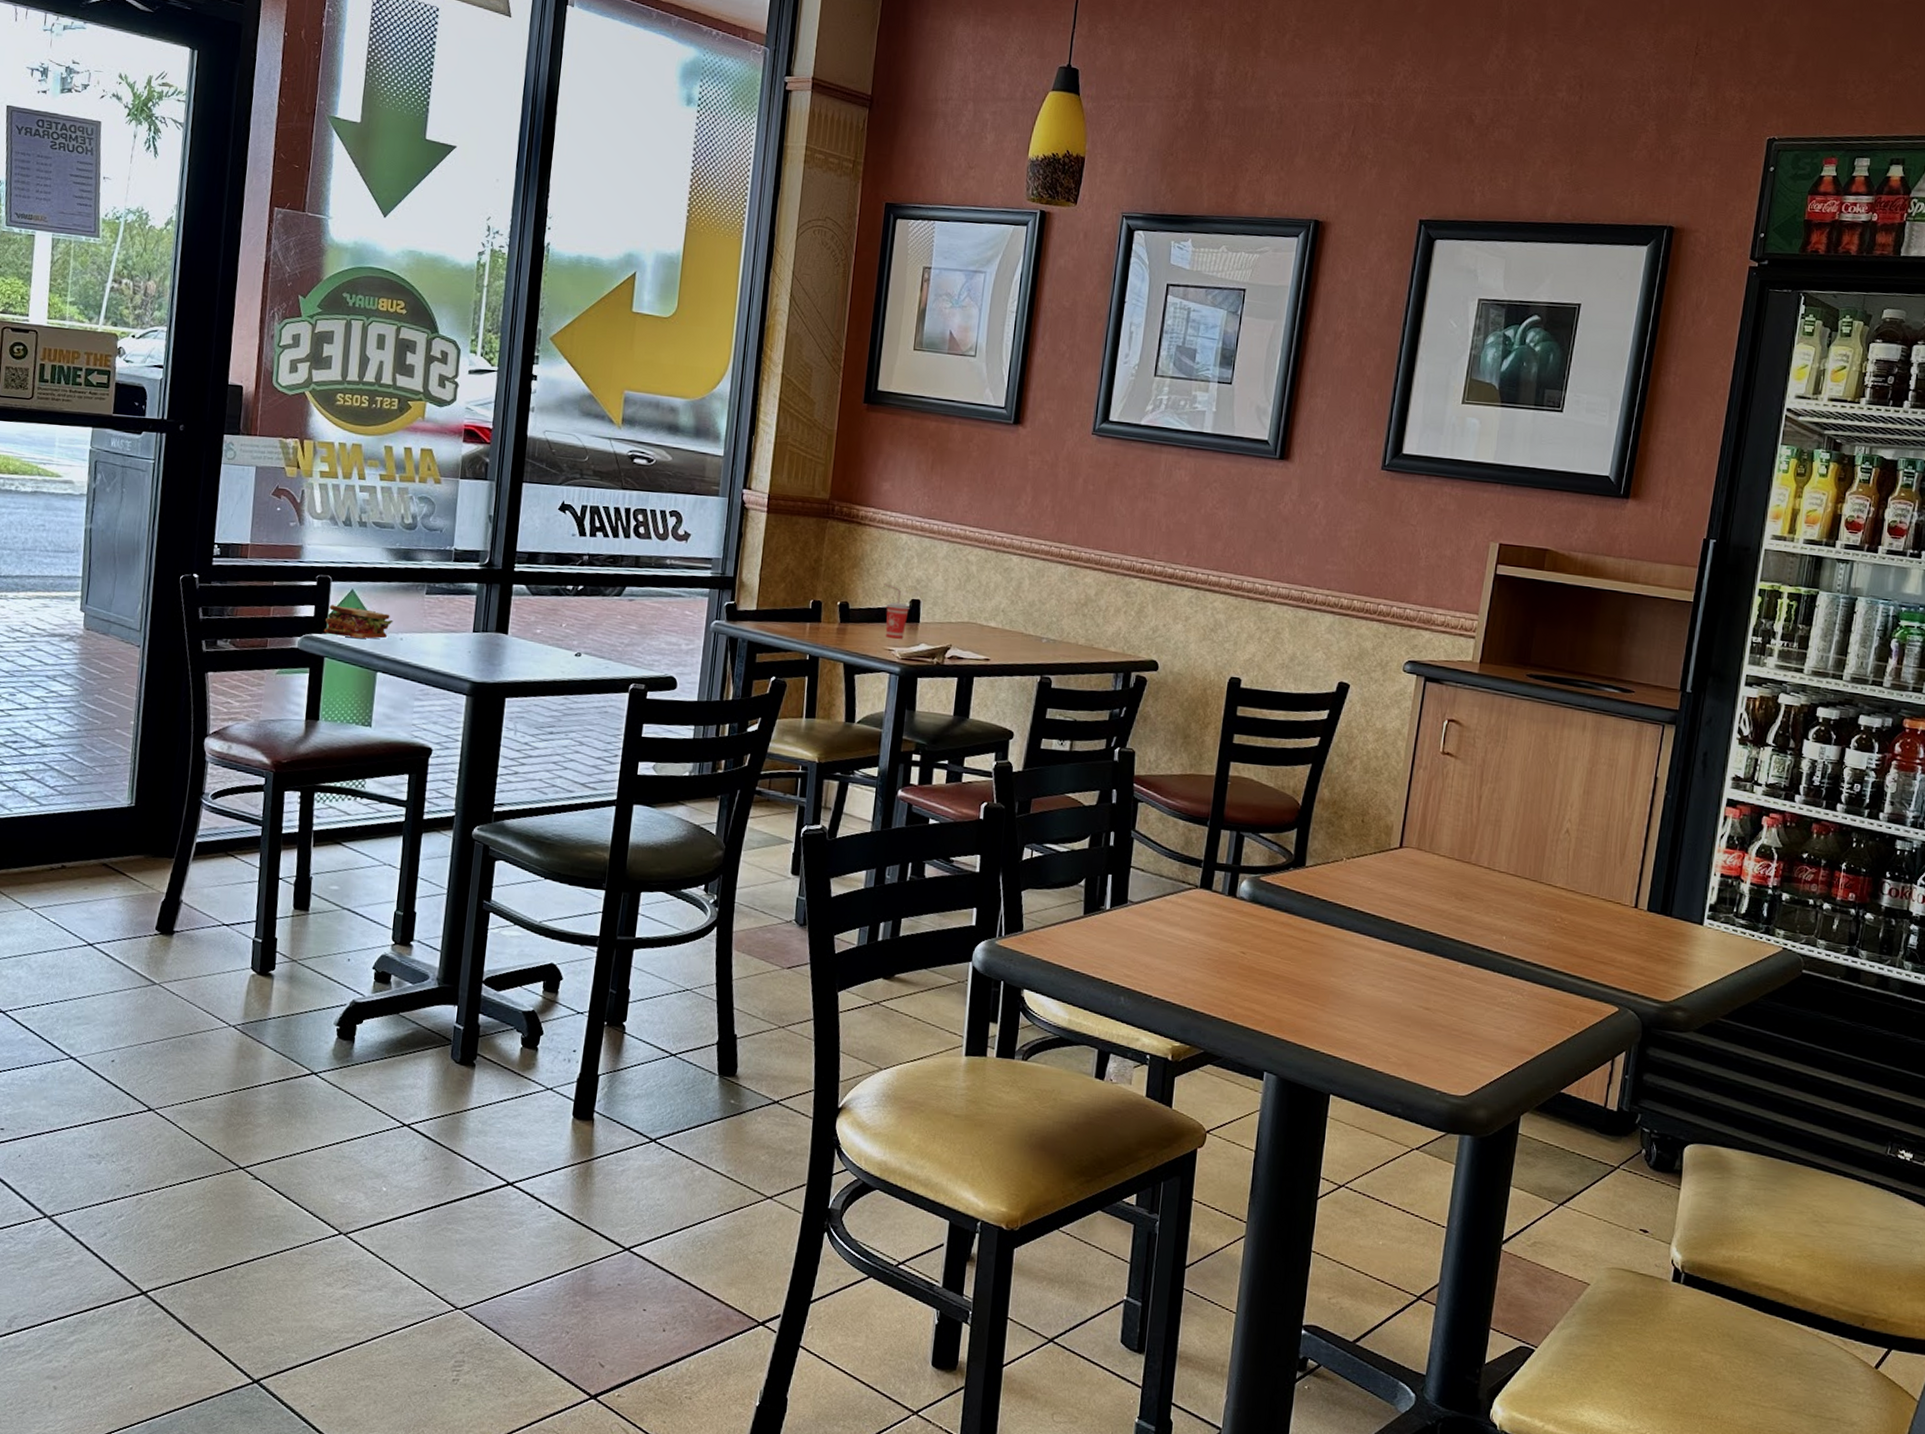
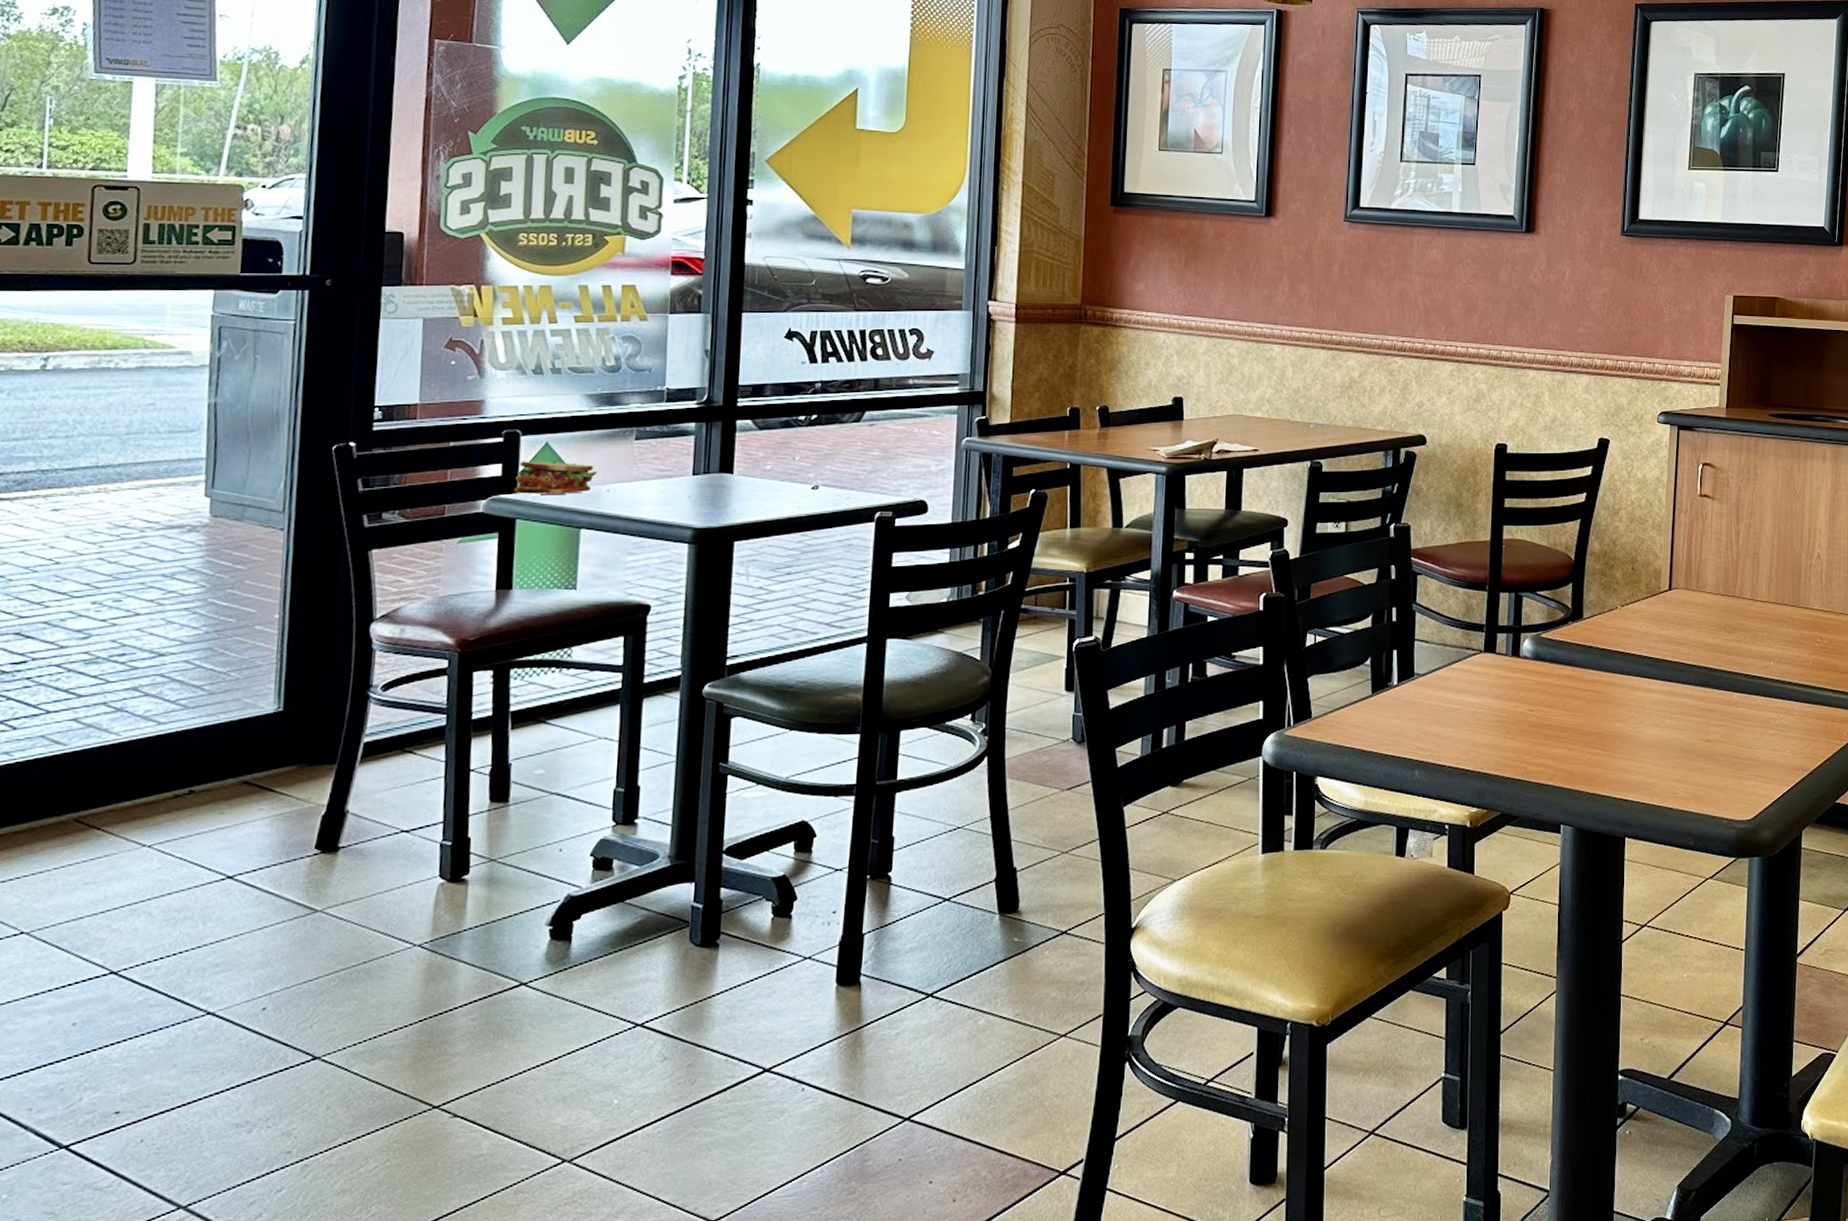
beverage cup: present [884,583,911,639] -> none [1144,383,1173,438]

